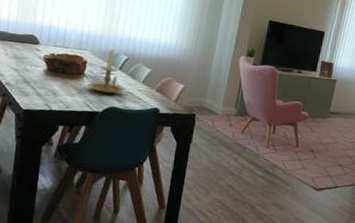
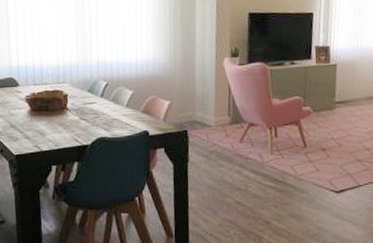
candle holder: present [87,50,125,94] -> none [72,78,110,125]

